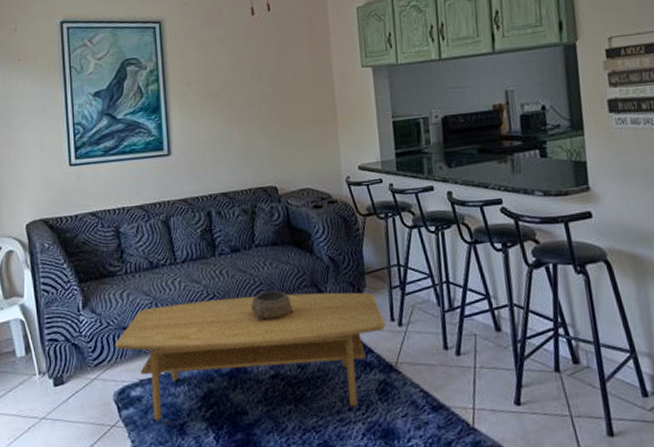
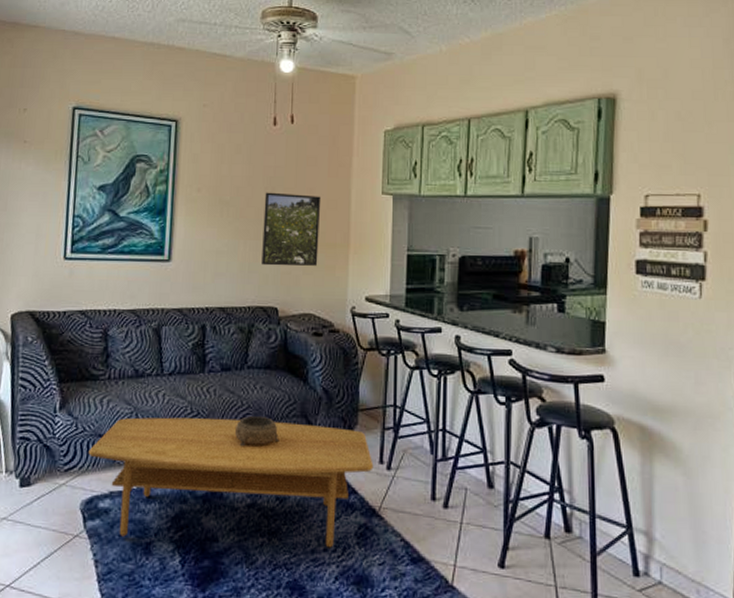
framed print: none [251,76,310,148] -> present [261,192,321,266]

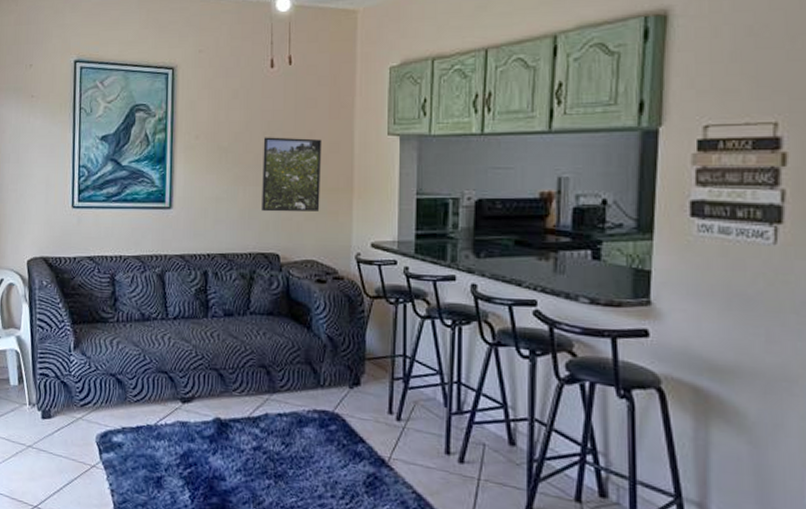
coffee table: present [88,417,374,548] -> none [101,359,382,495]
decorative bowl: present [235,416,279,447] -> none [240,361,284,391]

